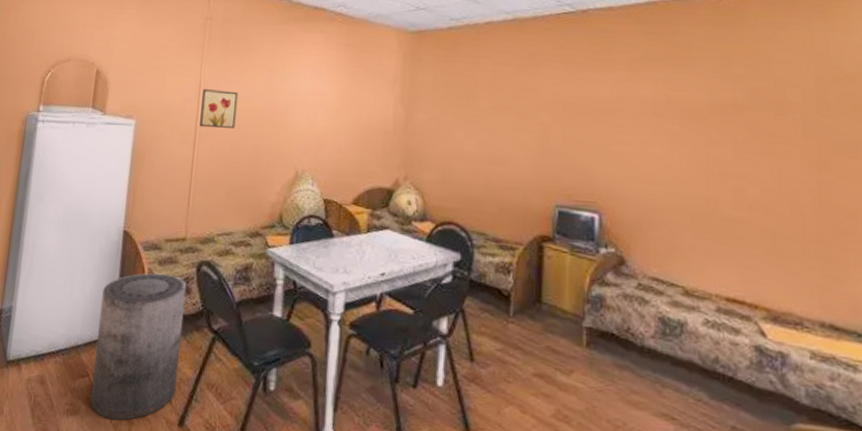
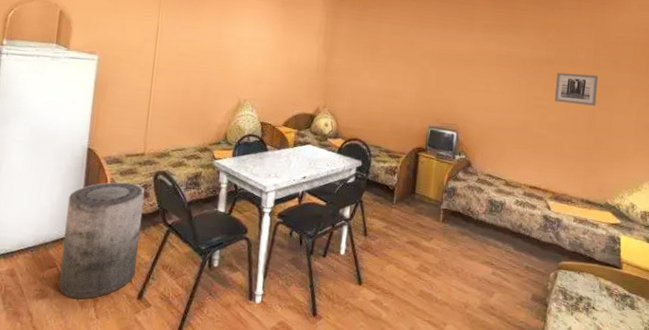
wall art: present [200,89,238,128] -> none [157,32,192,65]
wall art: none [753,123,830,174] -> present [555,72,599,106]

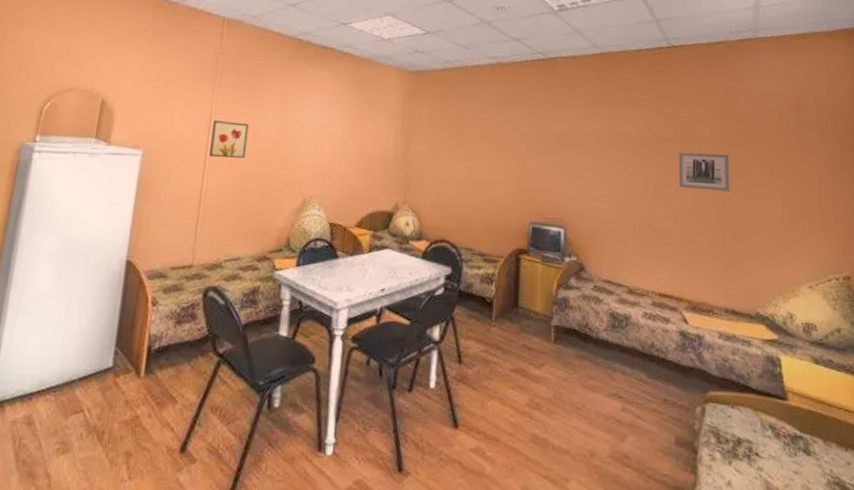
trash can: present [58,181,145,299] -> none [84,301,193,454]
wall art: none [157,32,192,65] -> present [209,120,249,158]

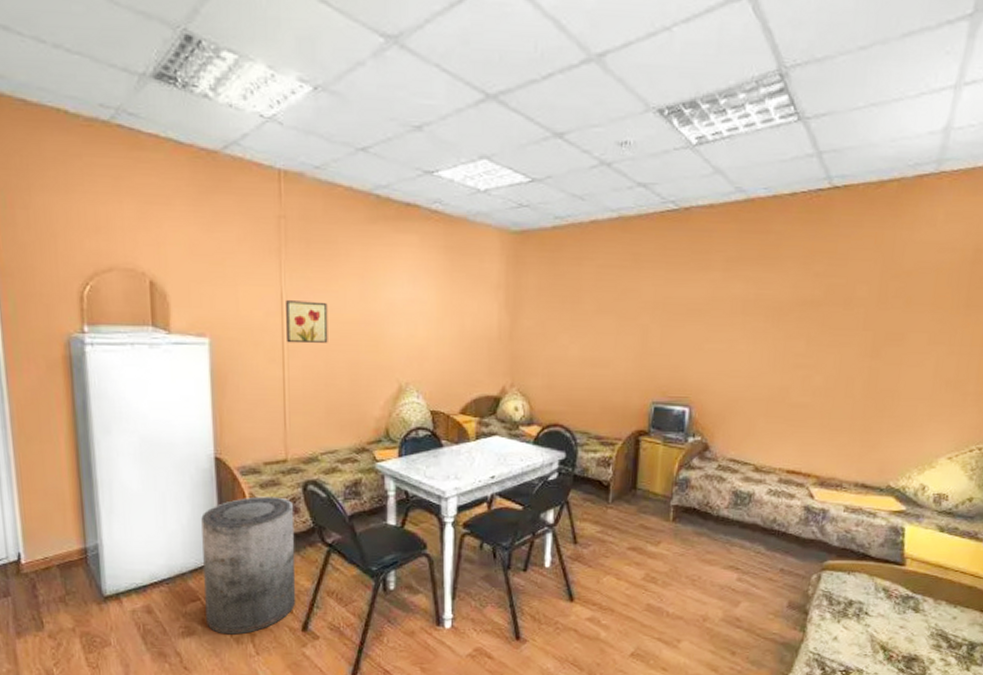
trash can: none [84,301,193,454] -> present [201,496,296,635]
wall art: present [678,152,730,191] -> none [822,317,884,361]

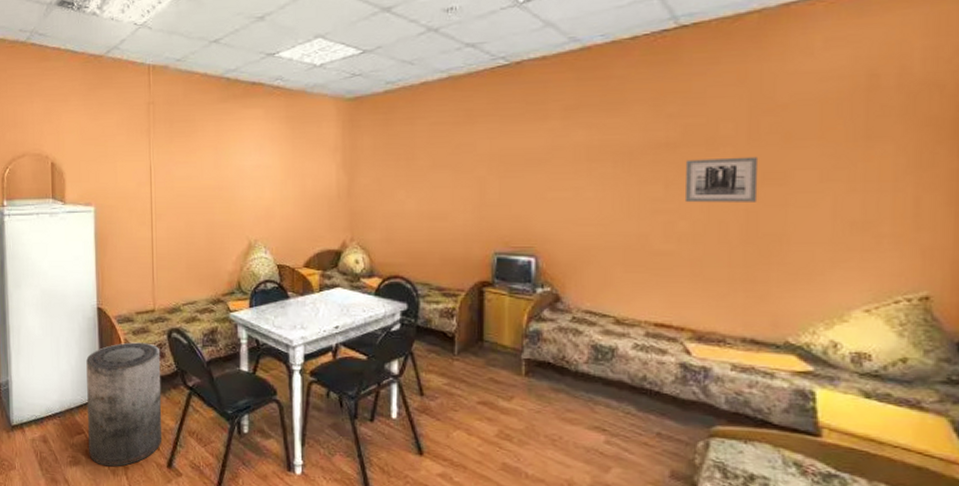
wall art: present [286,300,328,344] -> none [154,172,188,208]
wall art: none [822,317,884,361] -> present [684,156,759,203]

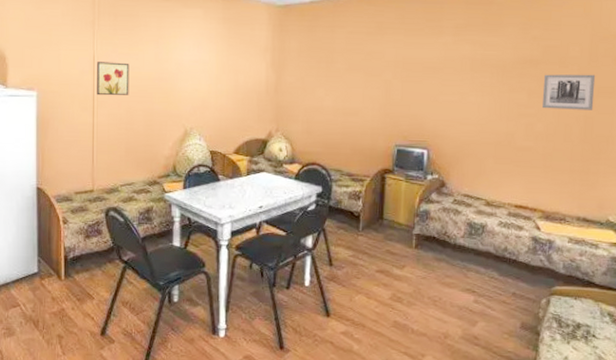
trash can: present [86,342,162,467] -> none [24,220,98,337]
wall art: none [154,172,188,208] -> present [97,62,130,96]

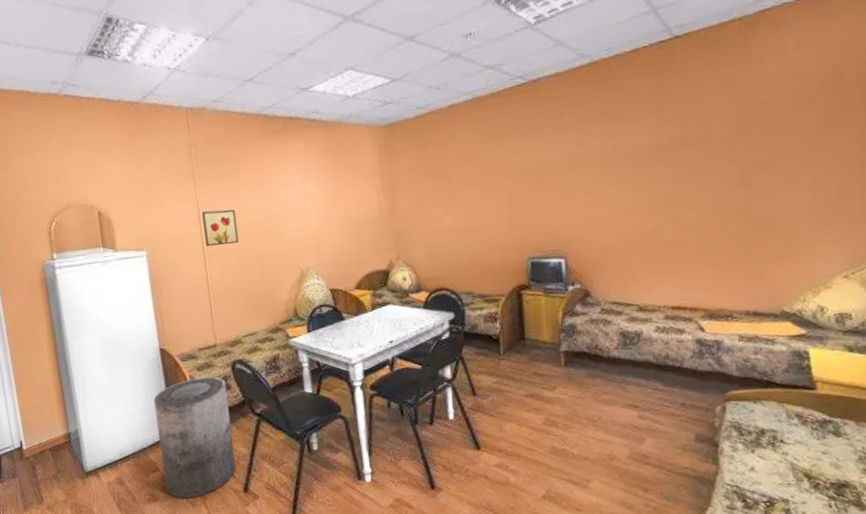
trash can: none [24,220,98,337] -> present [154,377,237,499]
wall art: present [542,74,596,110] -> none [687,150,750,197]

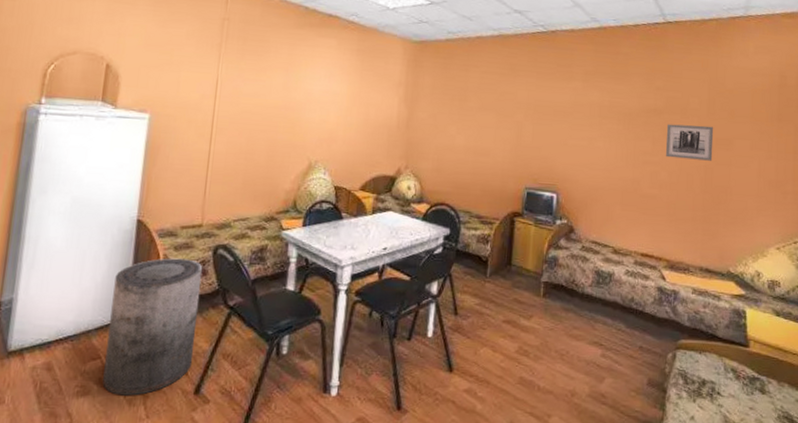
wall art: present [202,209,239,247] -> none [216,86,255,123]
wall art: none [687,150,750,197] -> present [665,124,714,161]

